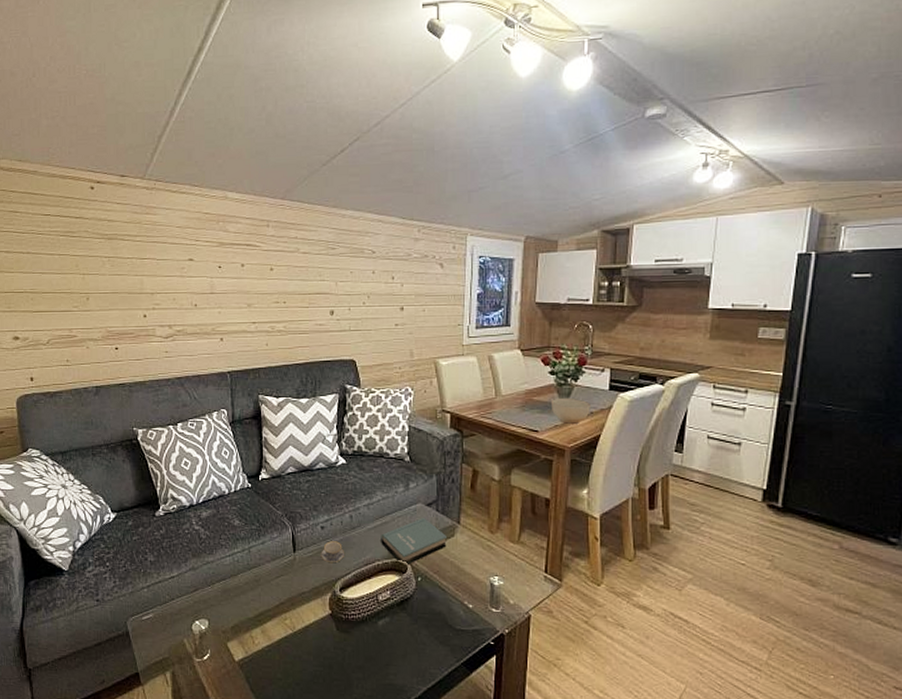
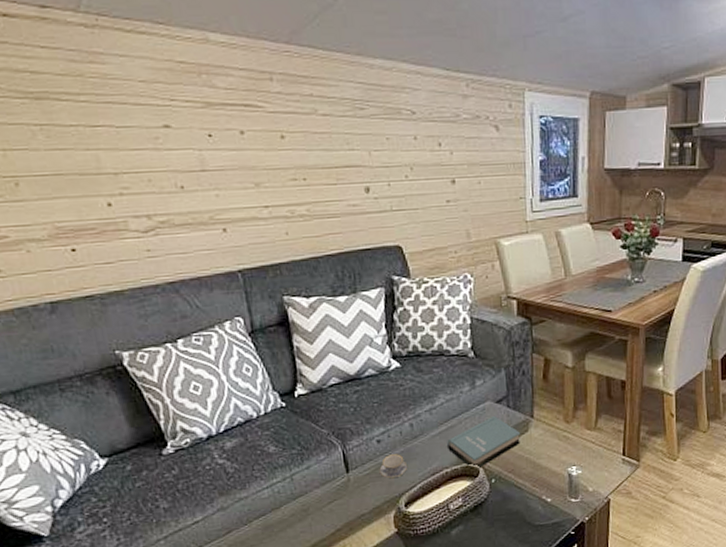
bowl: present [550,397,590,424] -> none [623,272,664,300]

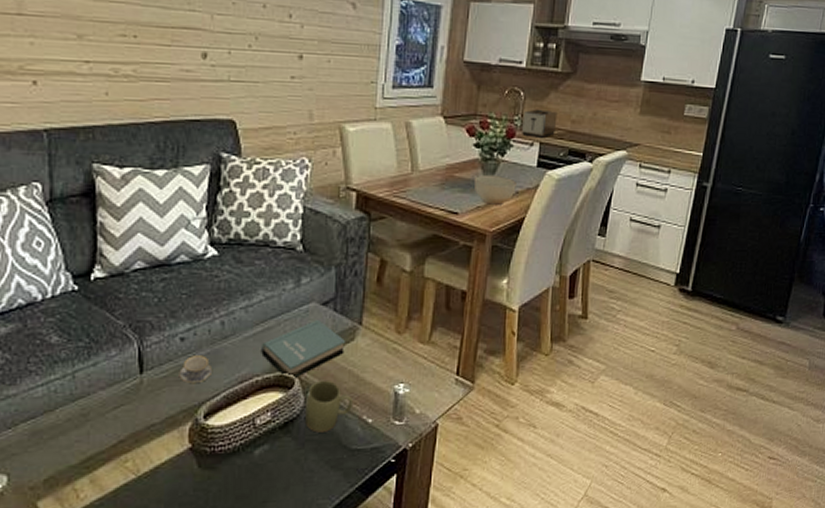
mug: none [490,467,532,513] -> present [304,379,353,433]
bowl: none [623,272,664,300] -> present [473,174,516,205]
toaster: none [665,206,698,234] -> present [522,109,558,138]

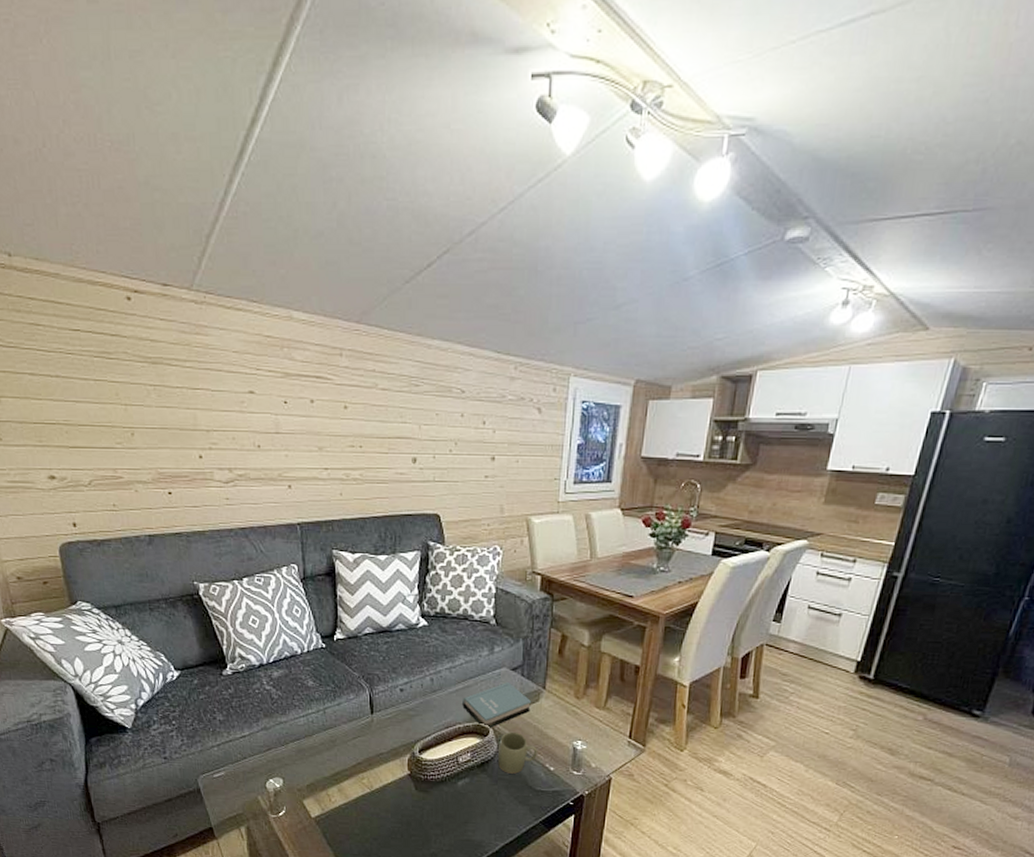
teacup: present [179,355,213,384] -> none [399,703,425,726]
bowl: present [473,174,516,205] -> none [648,562,690,590]
toaster: present [522,109,558,138] -> none [697,500,735,528]

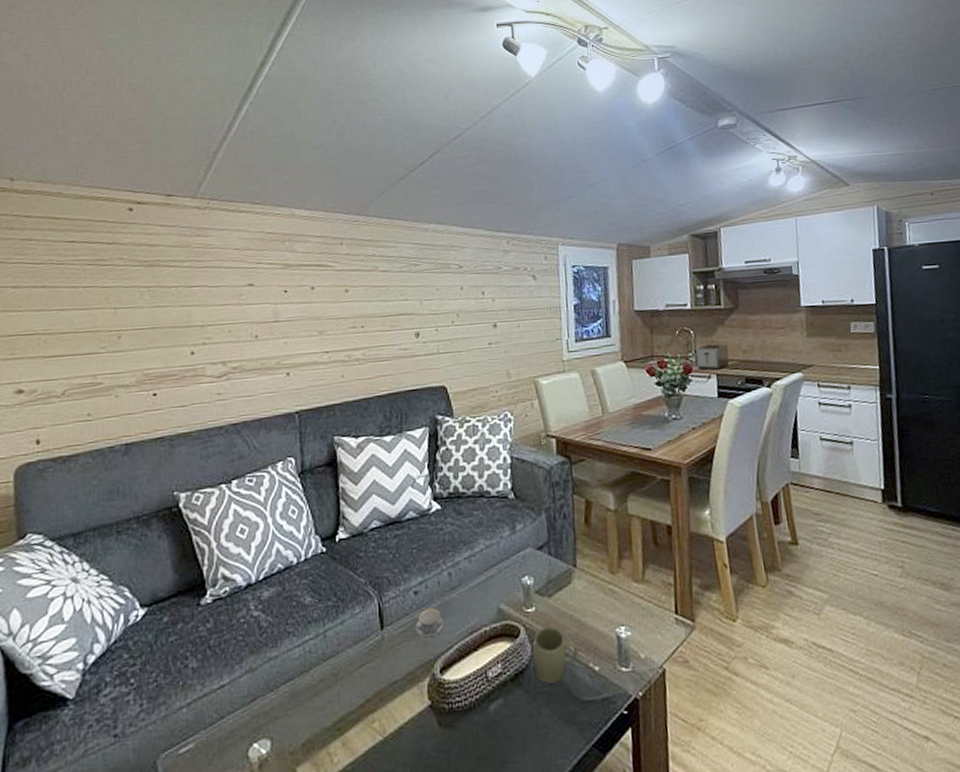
teacup: none [399,703,425,726] -> present [415,608,445,638]
book: present [462,681,532,729] -> none [486,564,564,628]
toaster: none [697,500,735,528] -> present [696,343,730,371]

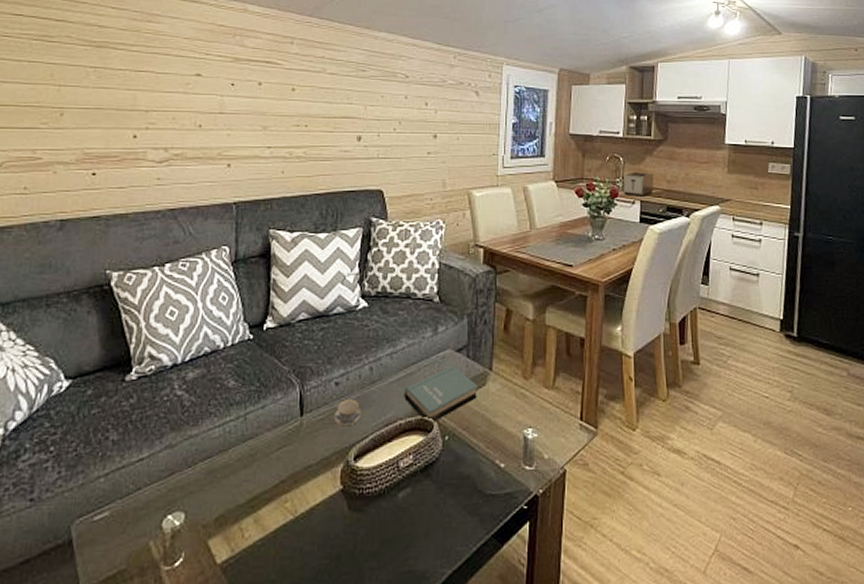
book: none [486,564,564,628] -> present [404,364,479,423]
mug: present [532,626,578,684] -> none [442,423,486,477]

